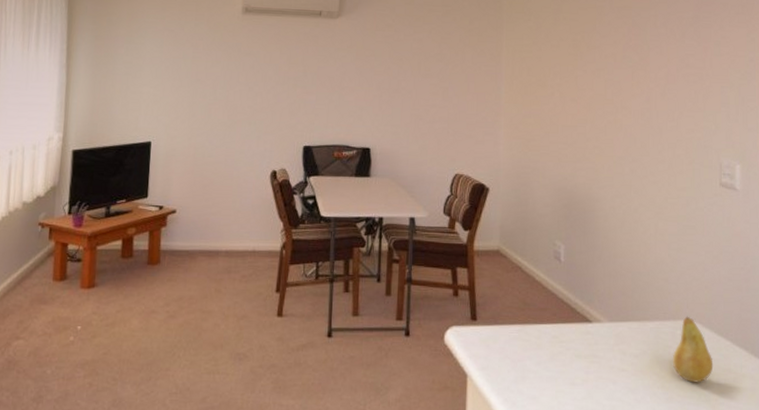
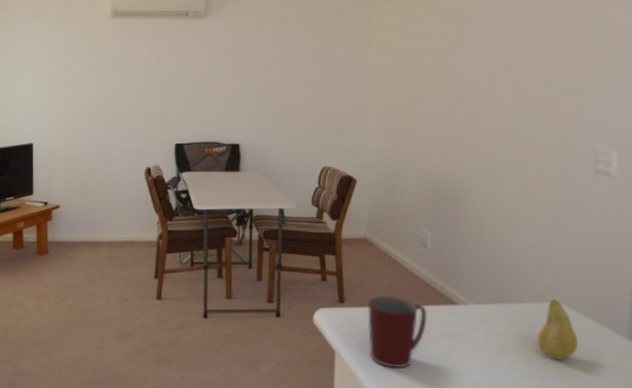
mug: none [500,312,562,394] -> present [367,295,427,369]

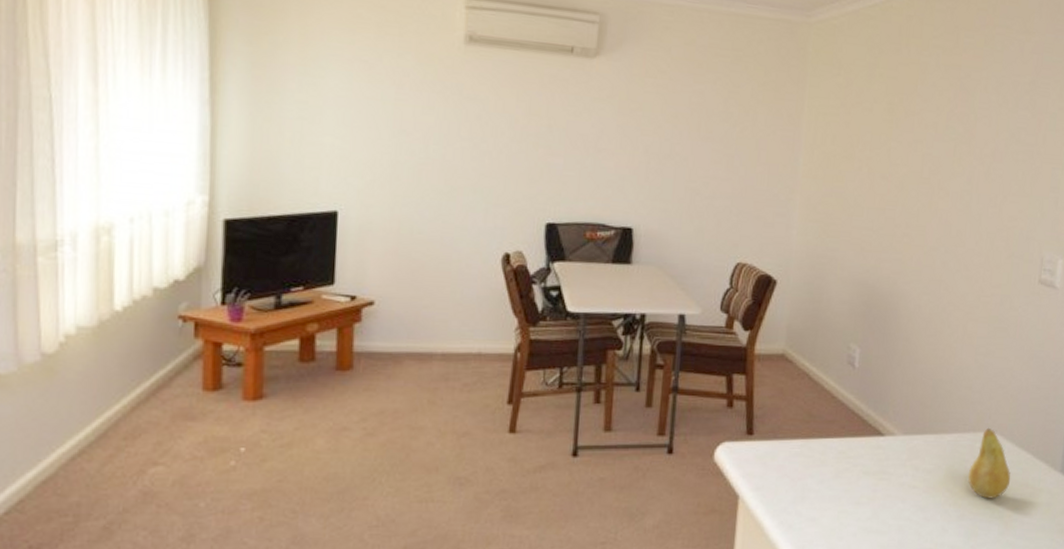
mug: present [367,295,427,369] -> none [779,425,850,515]

